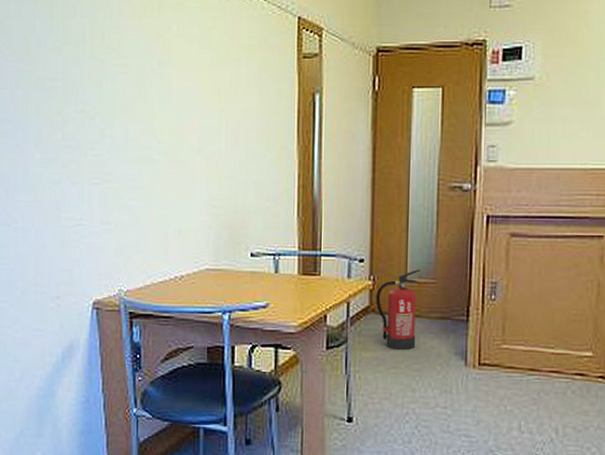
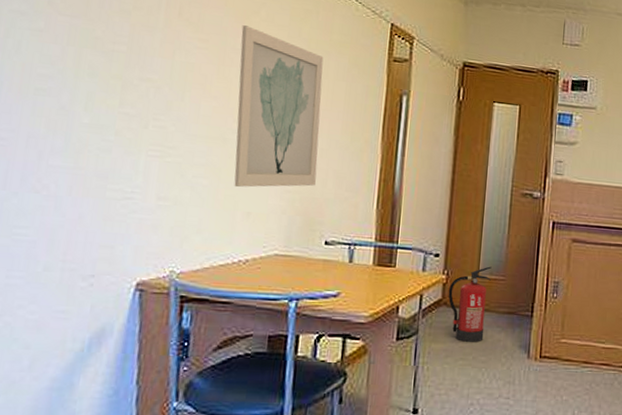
wall art: none [157,44,237,207] -> present [234,25,324,188]

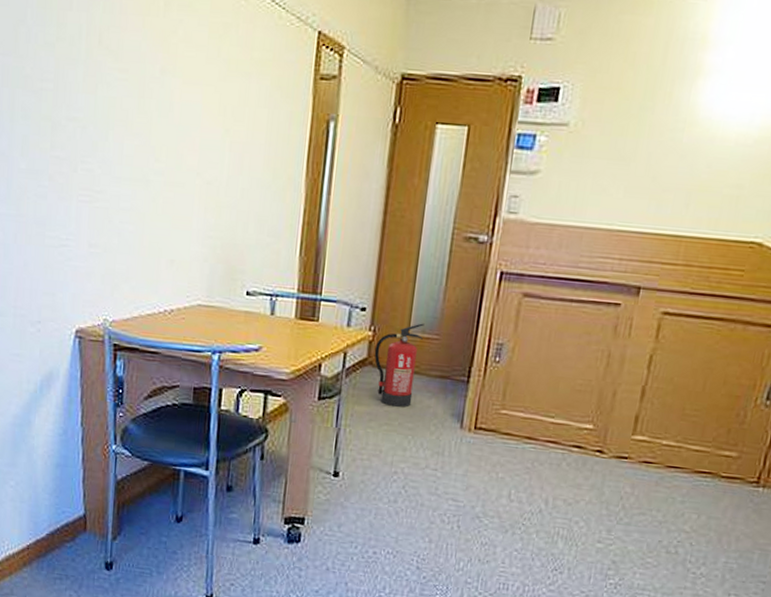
wall art: present [234,25,324,188] -> none [157,49,244,233]

